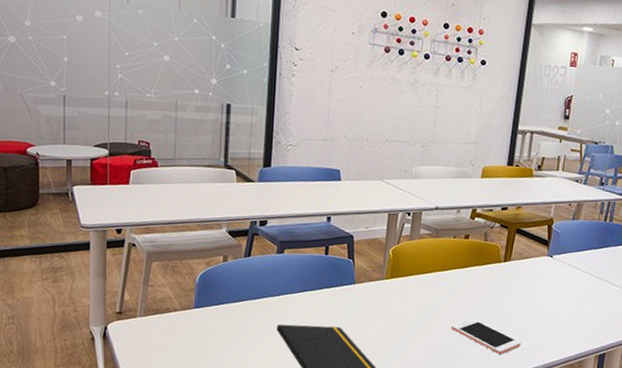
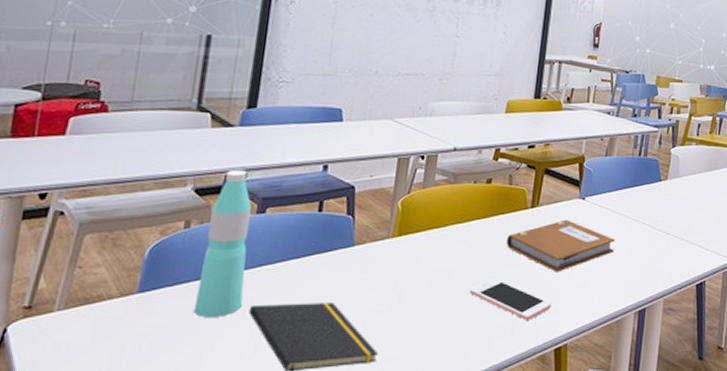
water bottle: none [235,217,273,332] -> present [193,169,252,318]
notebook: none [482,273,579,317] -> present [506,219,615,272]

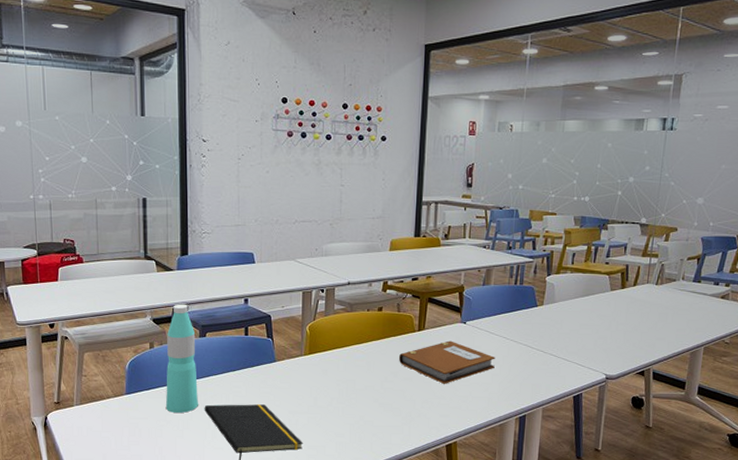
cell phone: present [469,279,552,320] -> none [370,388,441,422]

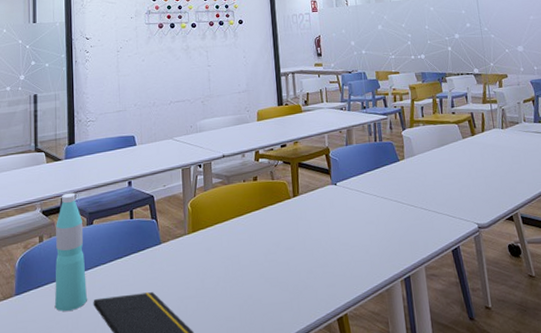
notebook: present [399,340,495,384] -> none [279,204,371,251]

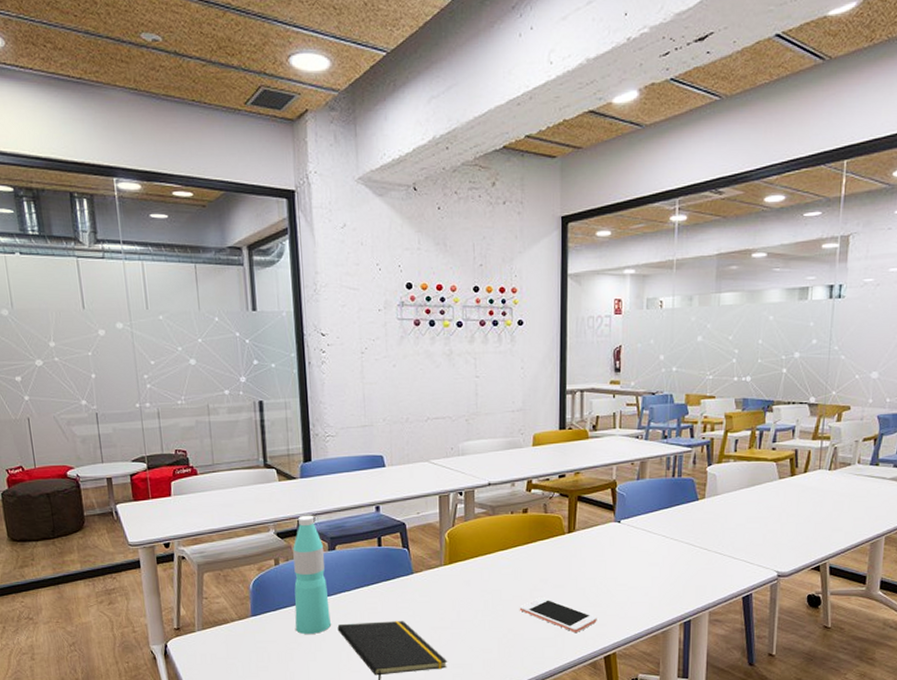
cell phone: none [256,260,327,295] -> present [519,597,597,632]

